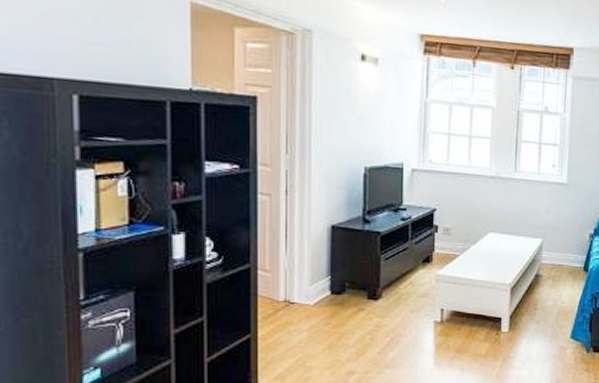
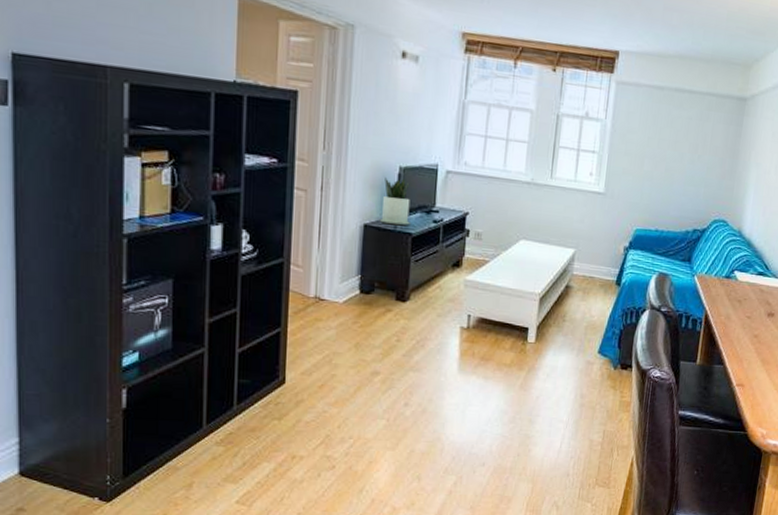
planter: none [347,178,380,226] -> present [379,177,412,227]

